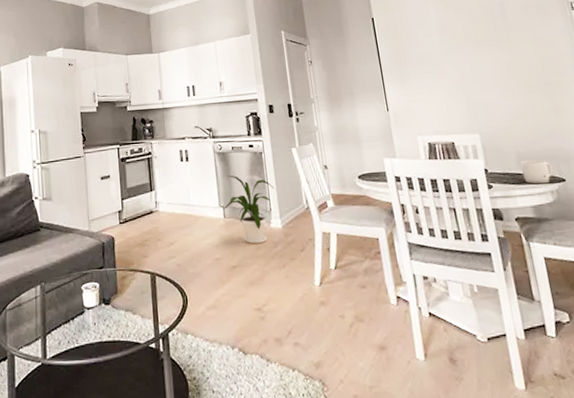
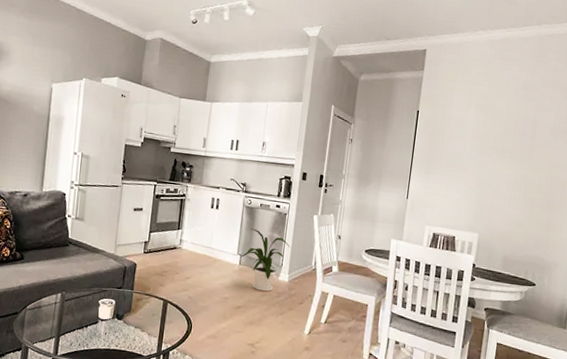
mug: present [519,160,553,184] -> none [502,263,529,285]

